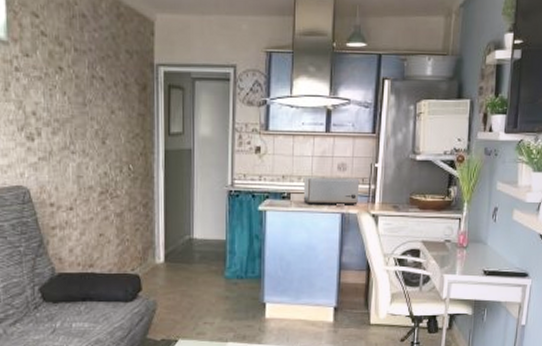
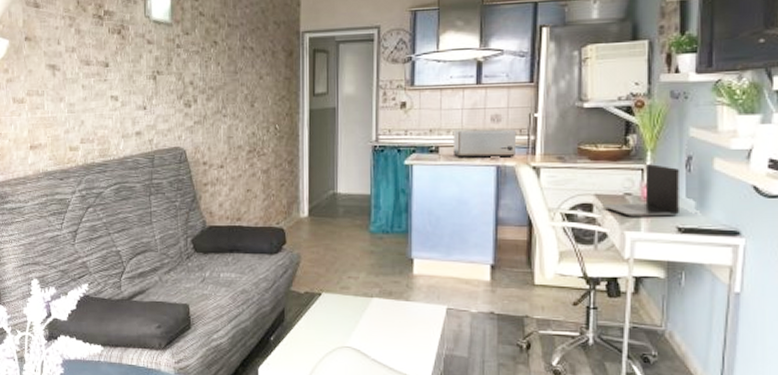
laptop computer: none [427,214,488,262] -> present [602,164,681,218]

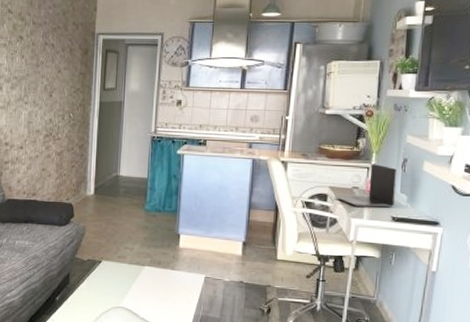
toaster: present [452,129,517,158] -> none [217,127,271,153]

